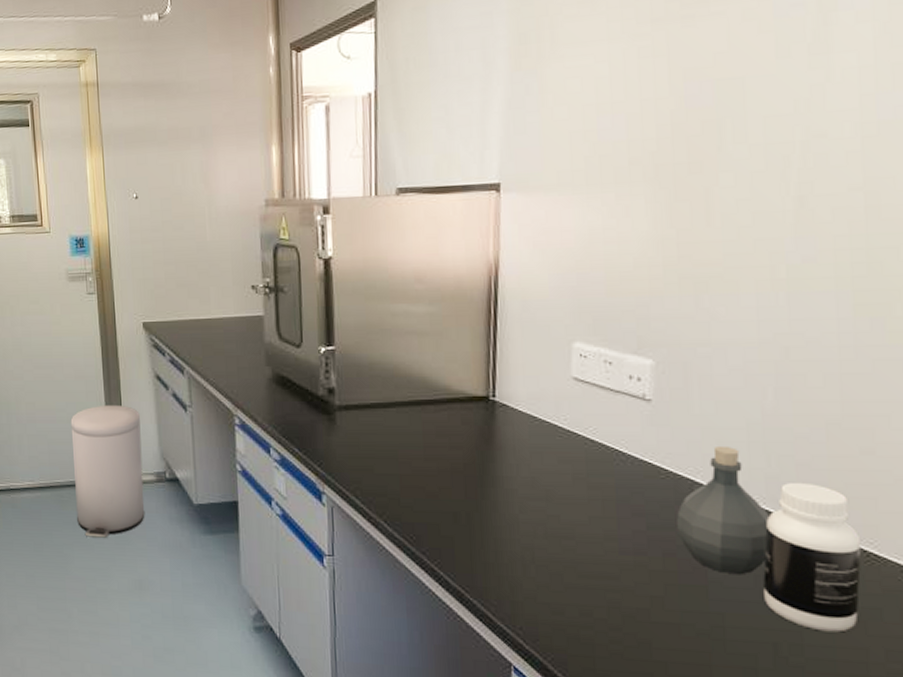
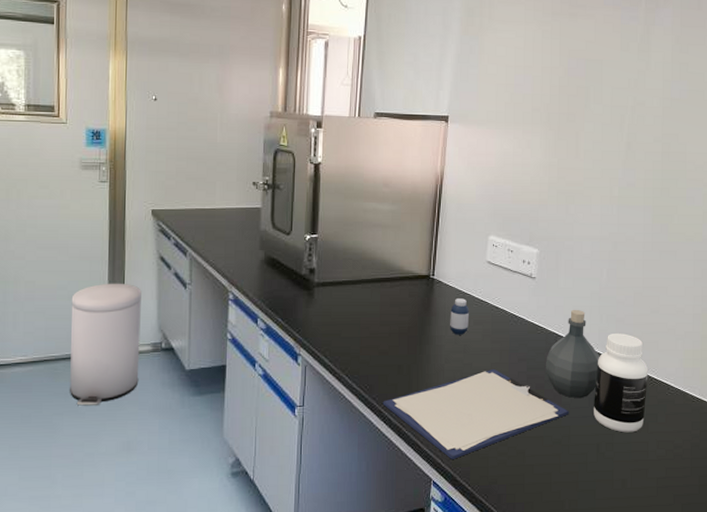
notepad: none [435,524,722,641] -> present [383,368,569,459]
medicine bottle: none [522,428,552,477] -> present [450,298,470,335]

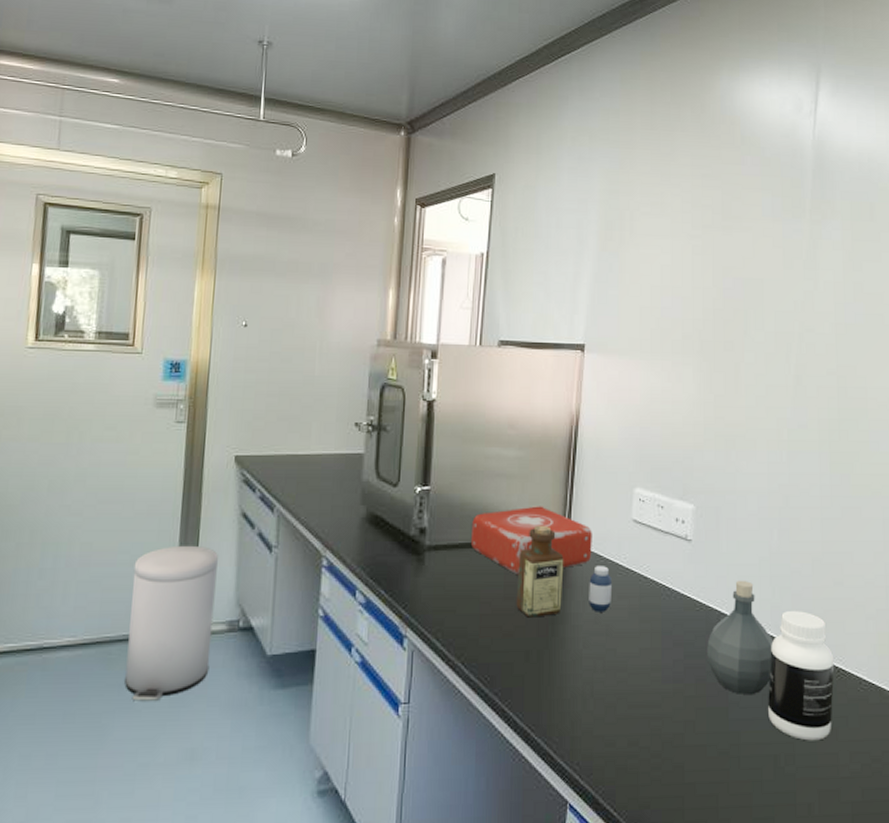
first aid kit: none [353,251,453,306] -> present [471,507,592,575]
notepad: present [383,368,569,459] -> none [506,655,738,775]
bottle: none [390,266,430,340] -> present [516,525,564,618]

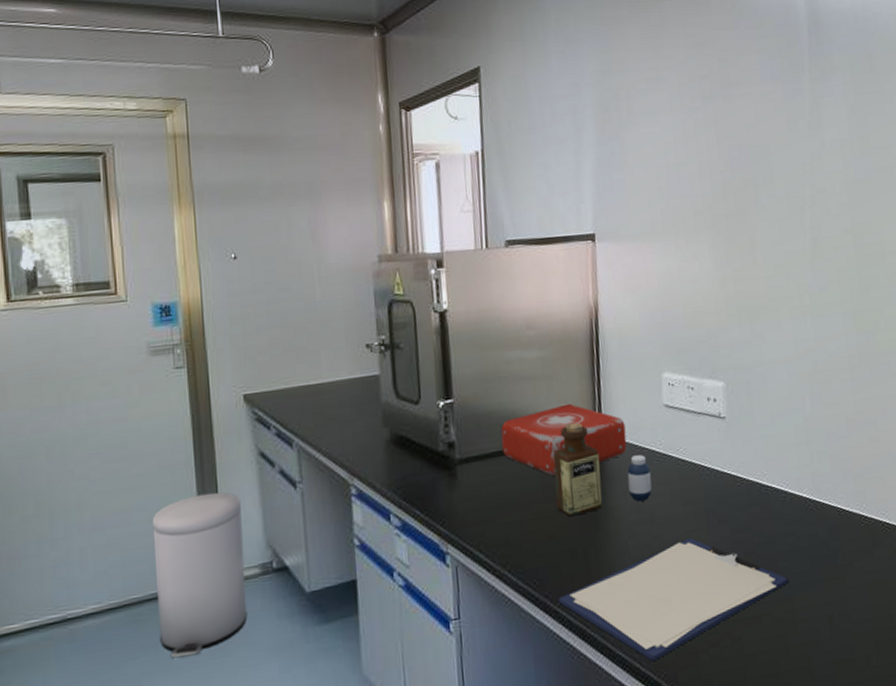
notepad: none [506,655,738,775] -> present [558,537,790,661]
flask: present [706,580,774,696] -> none [751,449,818,562]
medicine bottle: present [768,610,835,741] -> none [814,471,882,597]

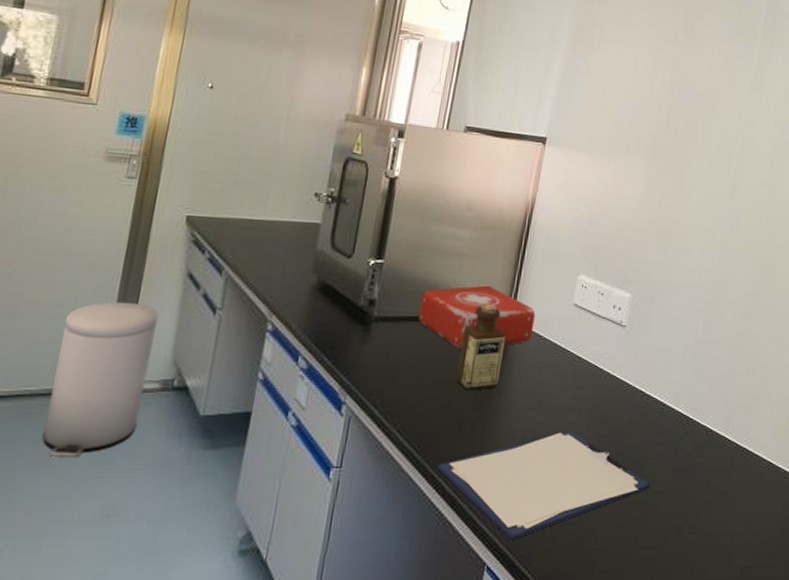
medicine bottle: present [627,455,652,502] -> none [525,345,550,388]

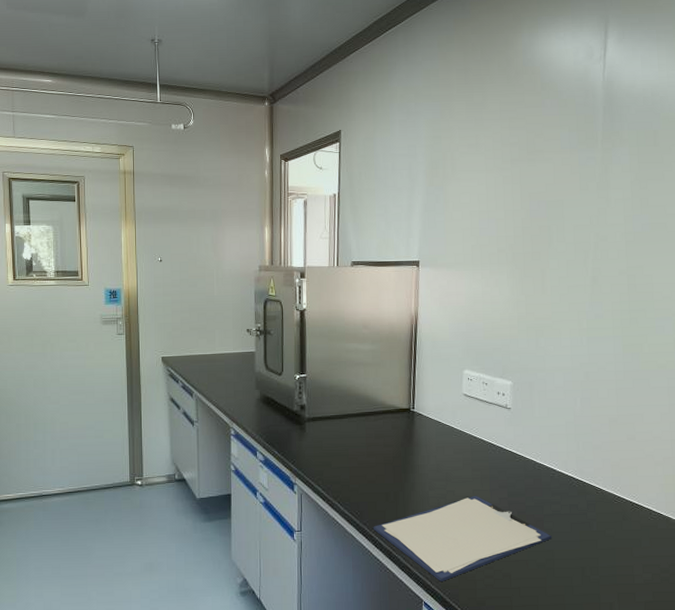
pedal bin: present [42,301,158,457] -> none [98,422,157,531]
first aid kit: present [418,286,535,350] -> none [339,387,433,438]
bottle: present [456,303,506,391] -> none [376,400,411,469]

